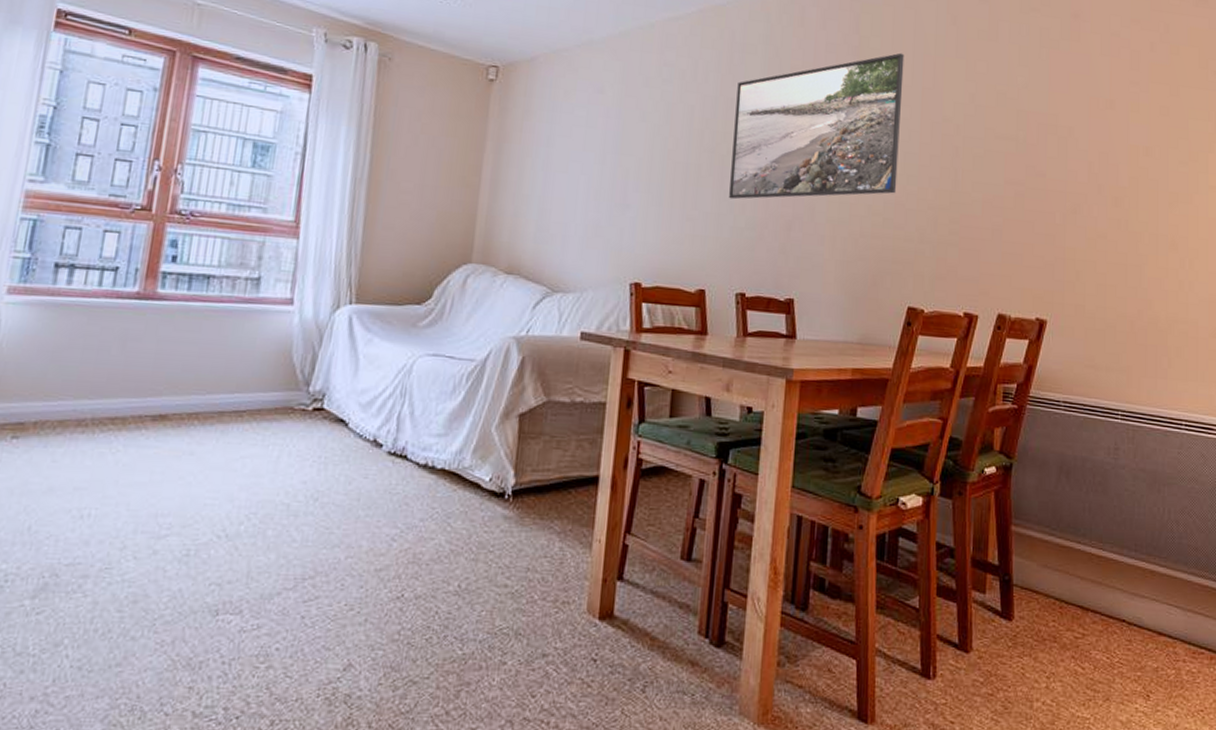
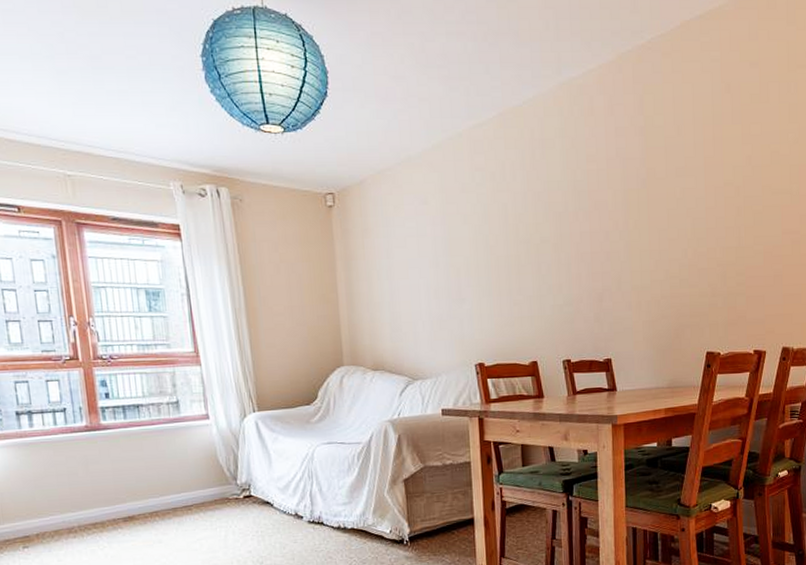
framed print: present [729,52,905,200] -> none [542,127,689,282]

